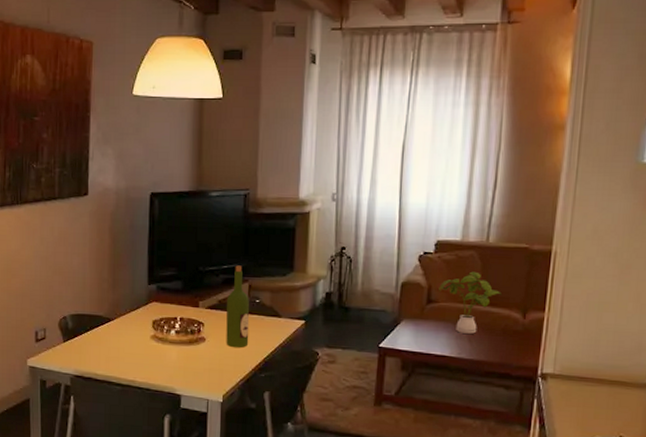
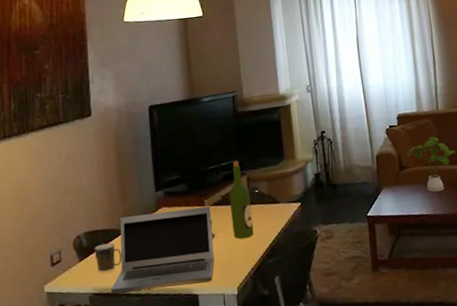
mug: none [79,328,107,358] -> present [94,243,122,273]
laptop: none [93,305,205,384] -> present [111,207,215,293]

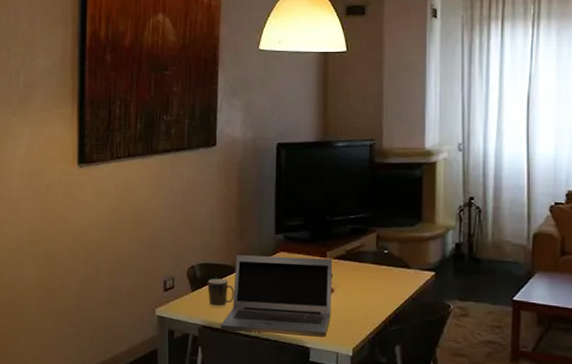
wine bottle: present [229,161,254,240] -> none [354,215,378,300]

